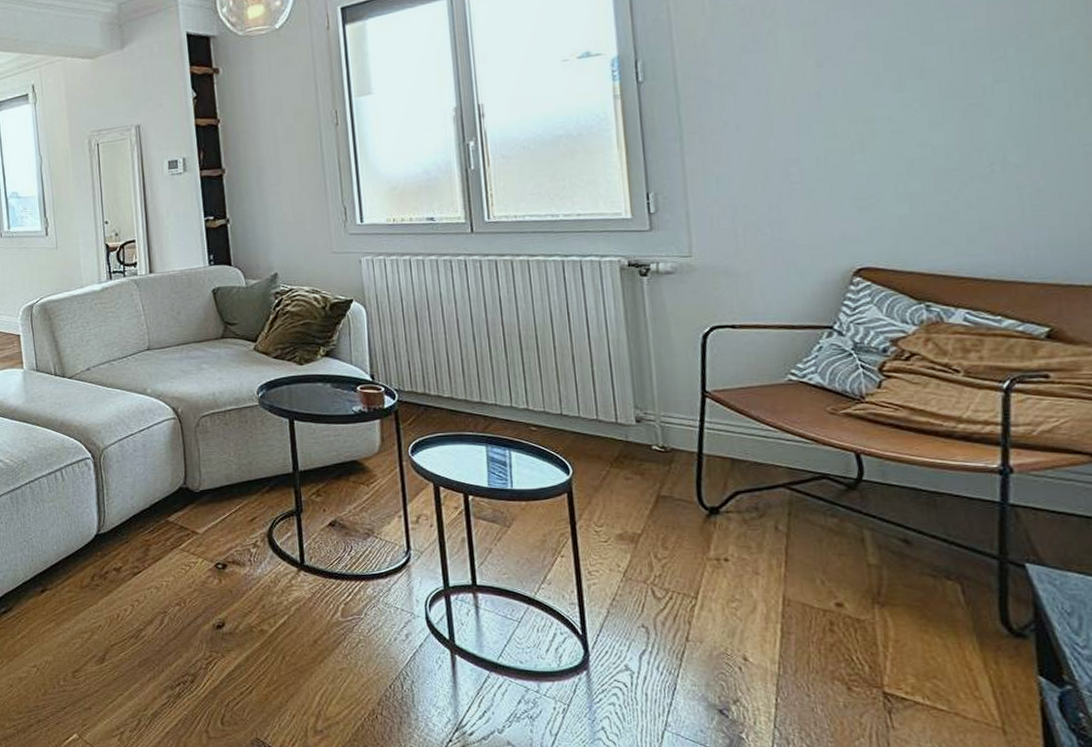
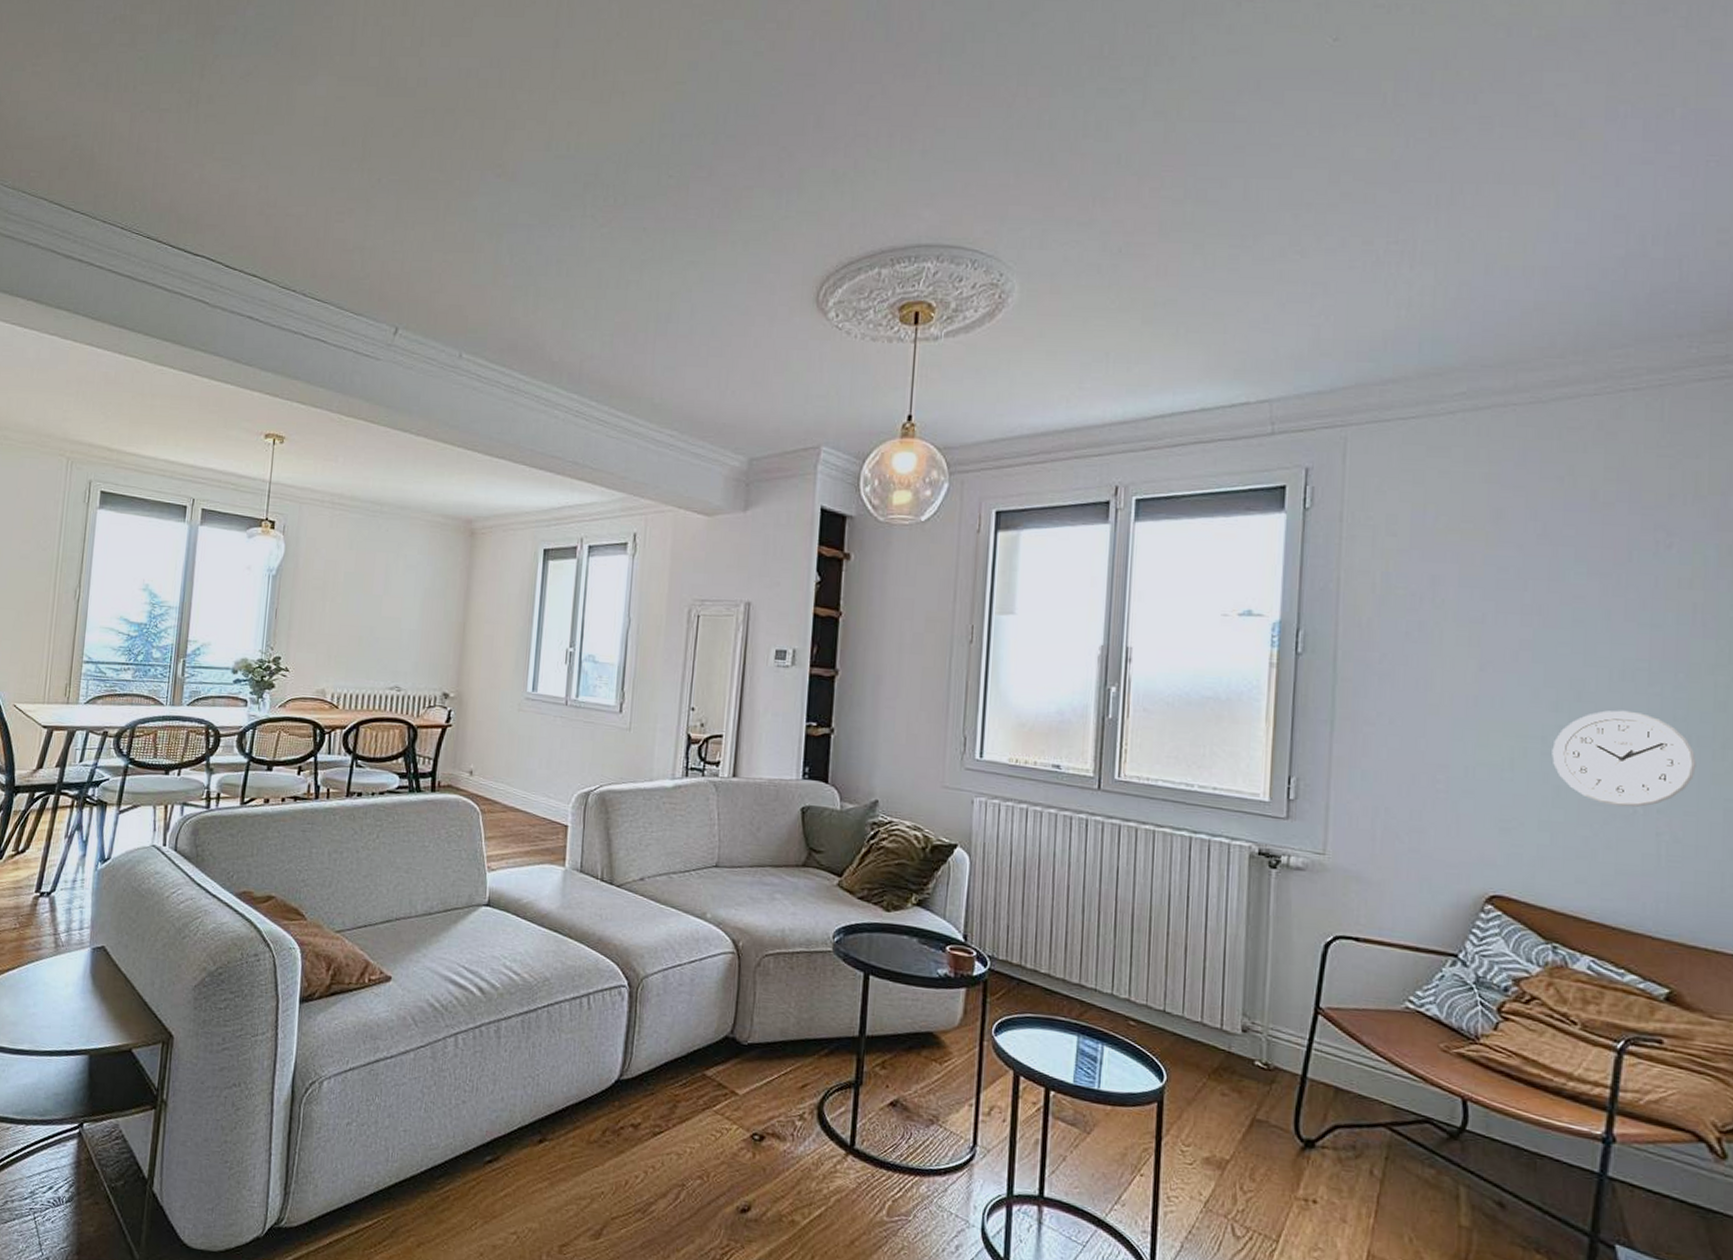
wall clock: none [900,78,1051,169] -> present [1552,710,1696,808]

